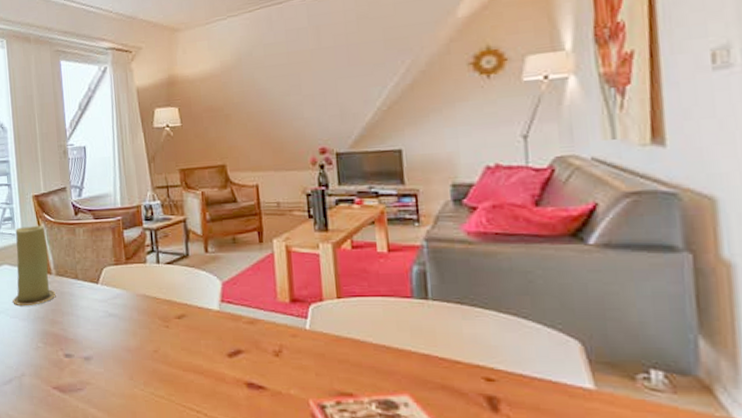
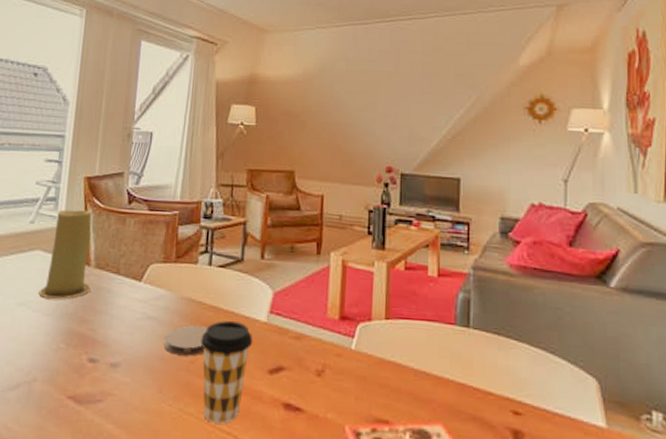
coaster: none [127,318,165,346] -> present [163,324,207,356]
coffee cup: none [160,313,209,404] -> present [200,321,253,424]

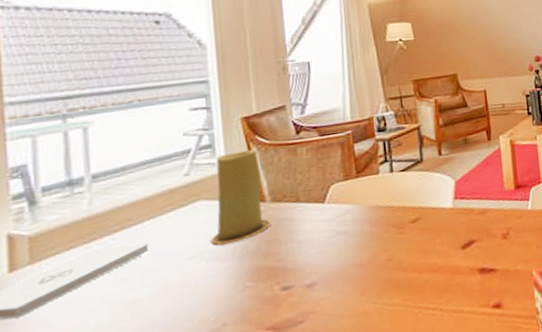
coaster: present [163,324,207,356] -> none [358,226,399,259]
coffee cup: present [200,321,253,424] -> none [394,214,444,306]

